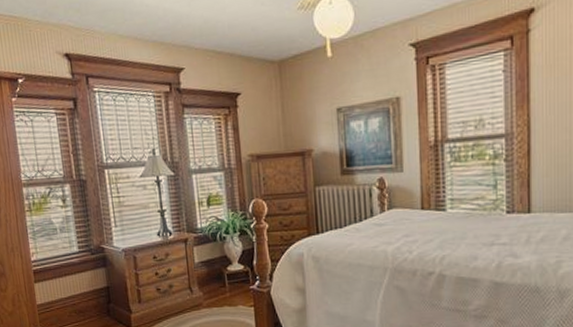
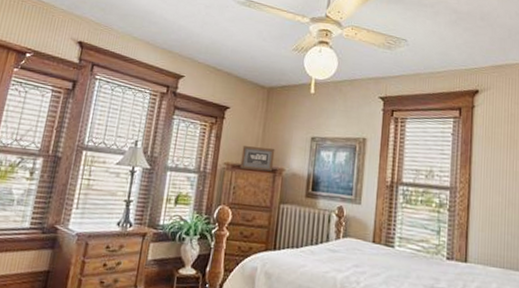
picture frame: none [263,128,301,157] -> present [240,146,275,172]

